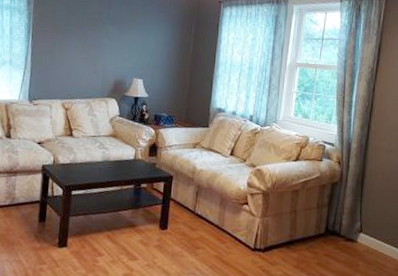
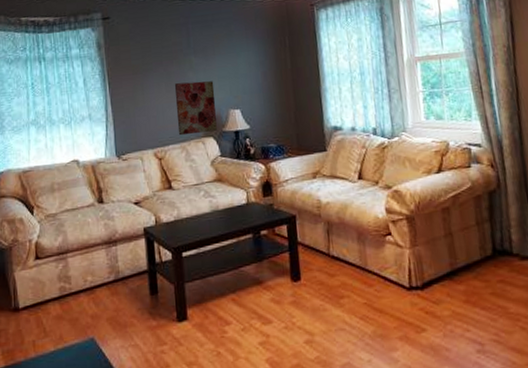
wall art: none [86,47,124,94] -> present [174,81,217,136]

